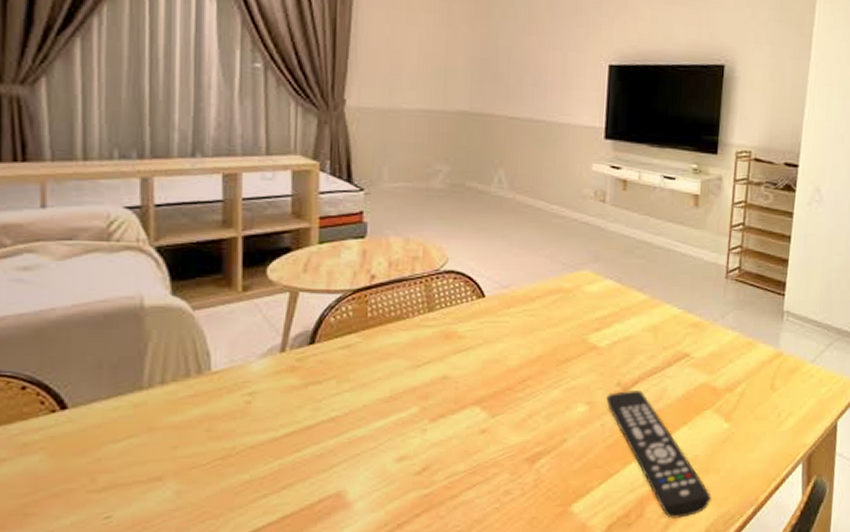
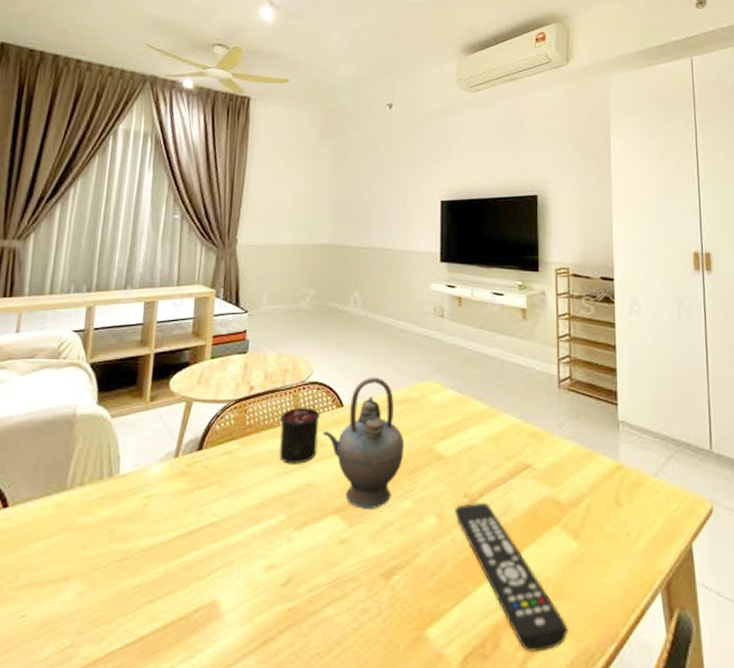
candle: none [410,285,458,357] -> present [279,395,320,464]
teapot: none [460,265,555,400] -> present [322,377,405,509]

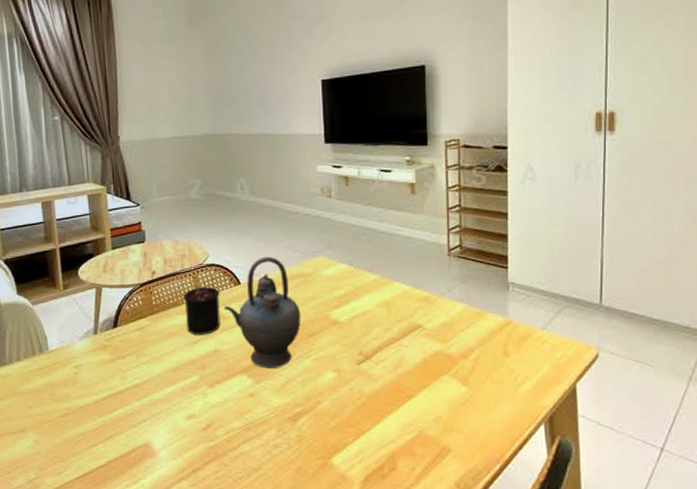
remote control: present [455,501,569,652] -> none [351,358,458,472]

